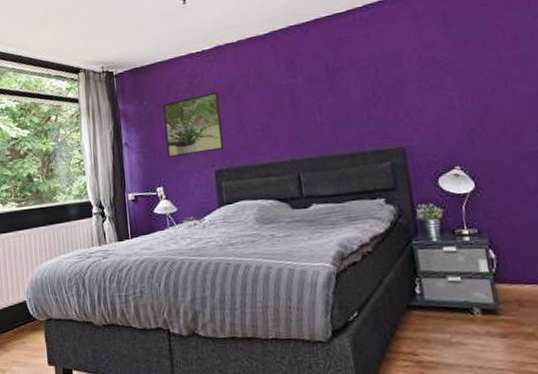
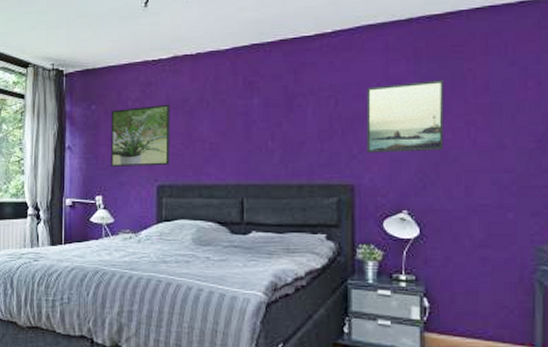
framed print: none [403,39,485,115] -> present [366,80,444,153]

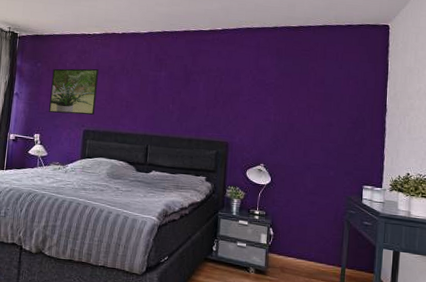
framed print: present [366,80,444,153] -> none [239,72,295,123]

